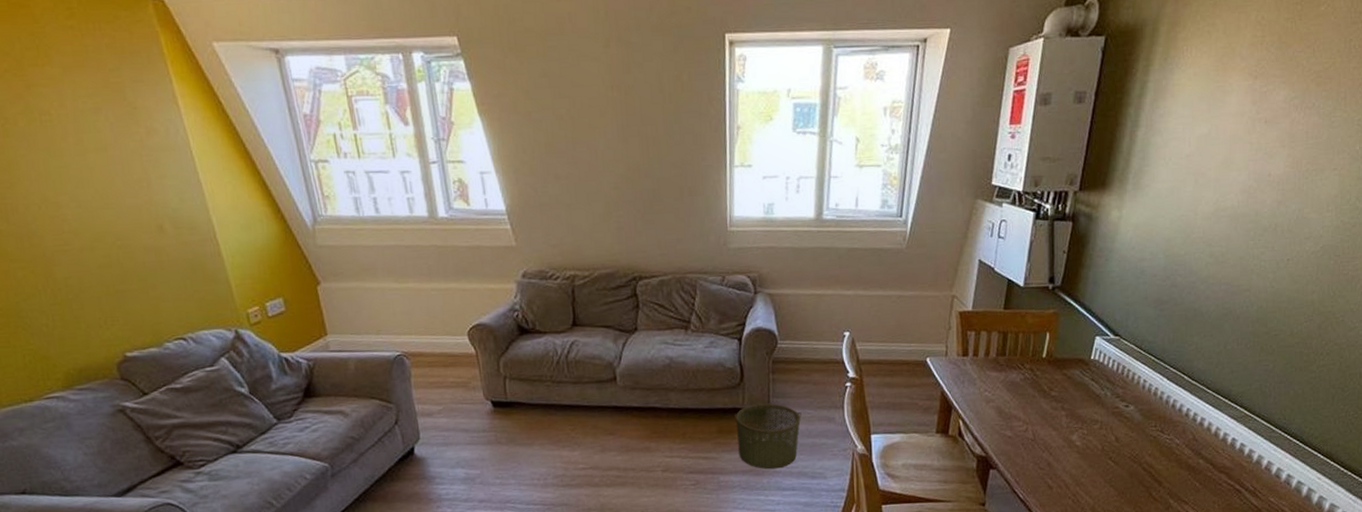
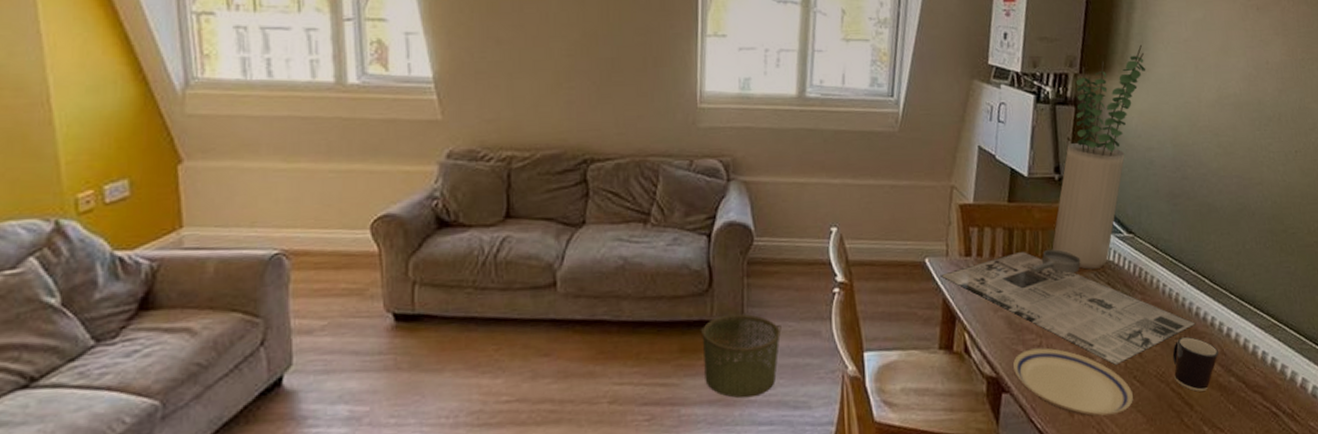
newspaper: none [940,349,1171,448] -> present [941,249,1196,365]
plate: none [1001,433,1107,490] -> present [1013,347,1133,417]
vase: none [1042,161,1145,367] -> present [1052,44,1146,270]
mug: none [1147,425,1190,471] -> present [1172,336,1219,392]

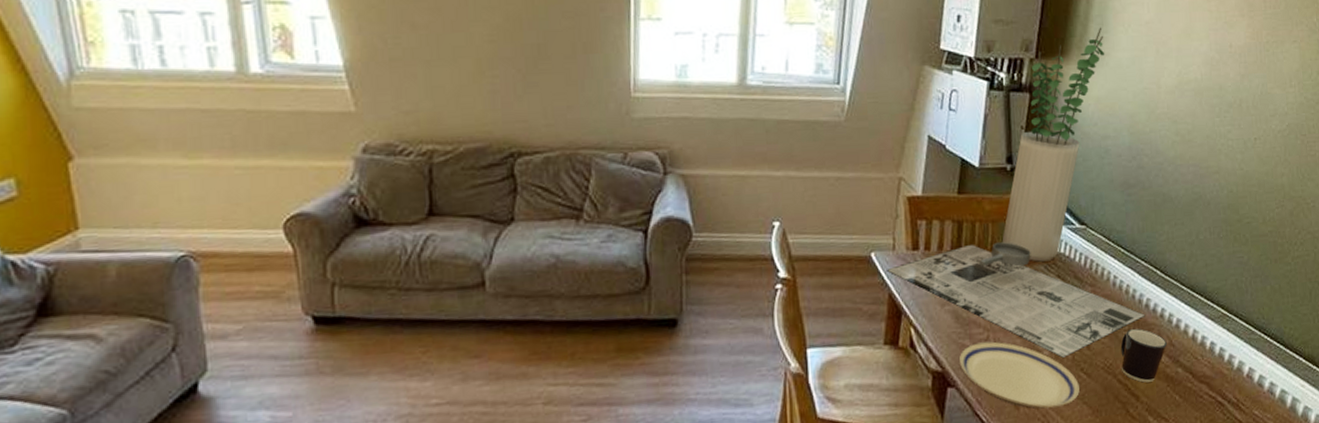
basket: present [700,313,782,398] -> none [637,311,722,397]

